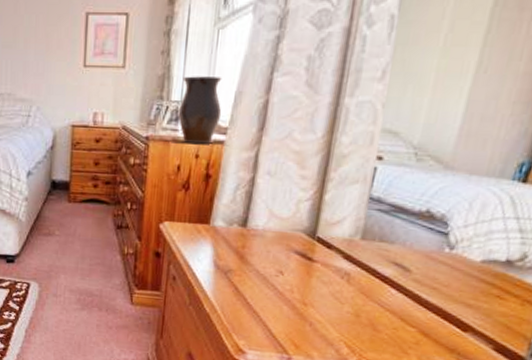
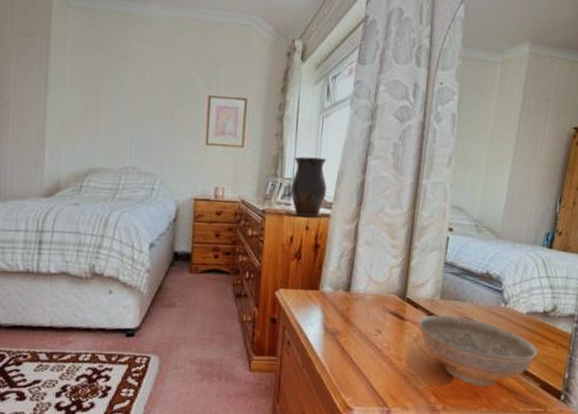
decorative bowl: none [331,257,494,344] -> present [419,315,538,387]

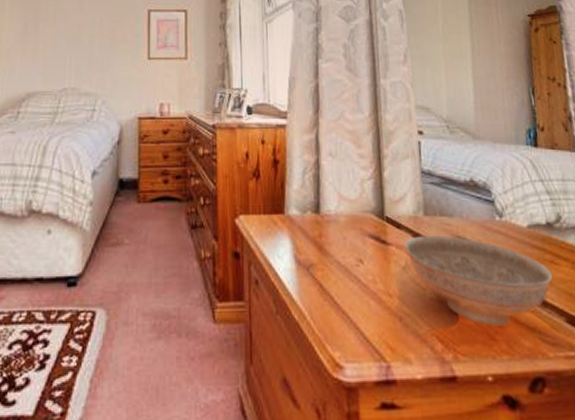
vase: present [290,156,327,217] -> none [240,65,280,129]

